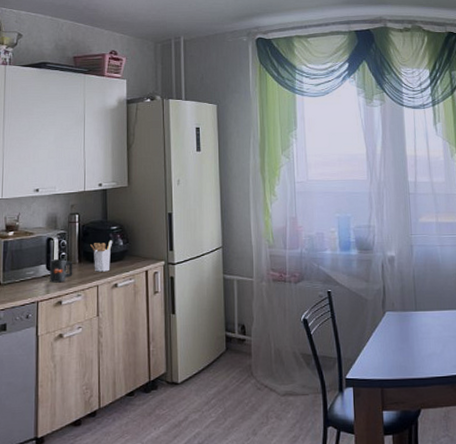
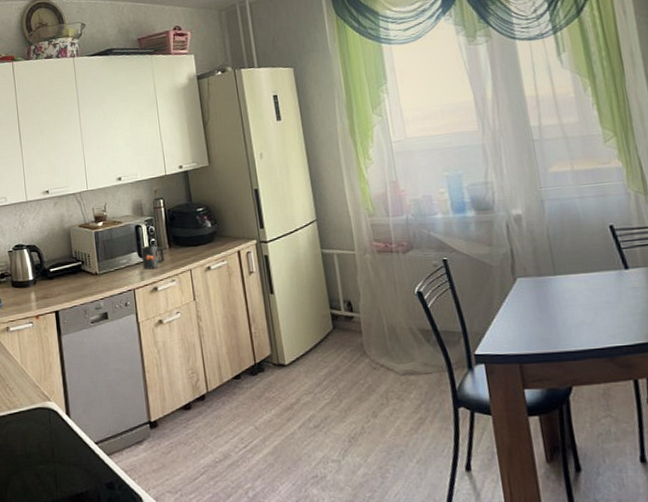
utensil holder: present [90,240,113,272] -> none [178,222,201,256]

